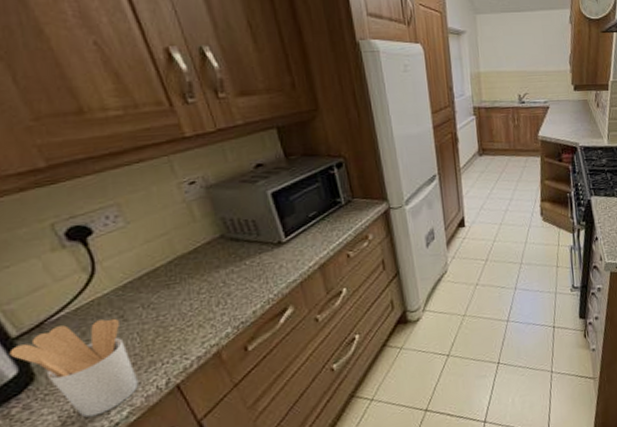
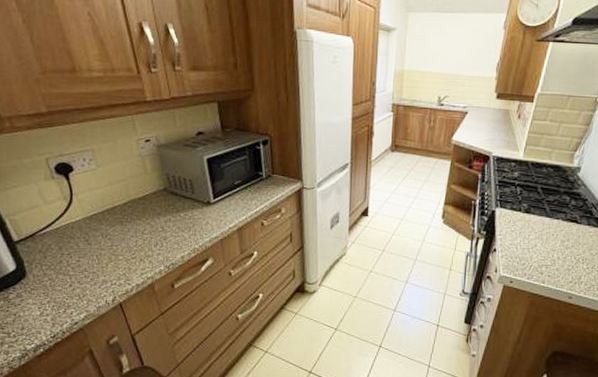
utensil holder: present [9,318,140,418] -> none [12,239,94,313]

